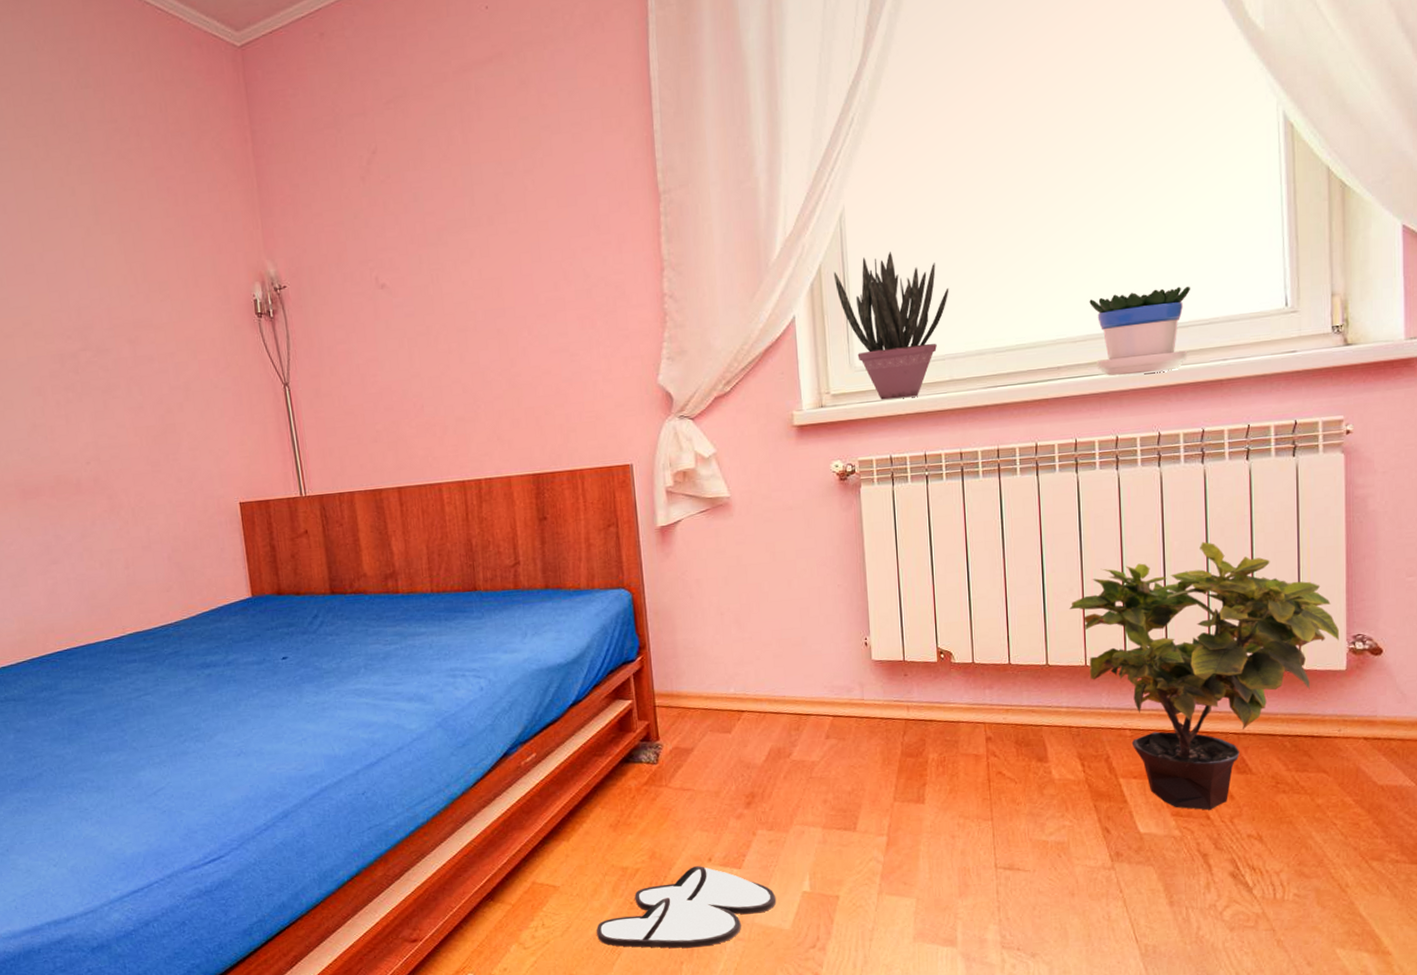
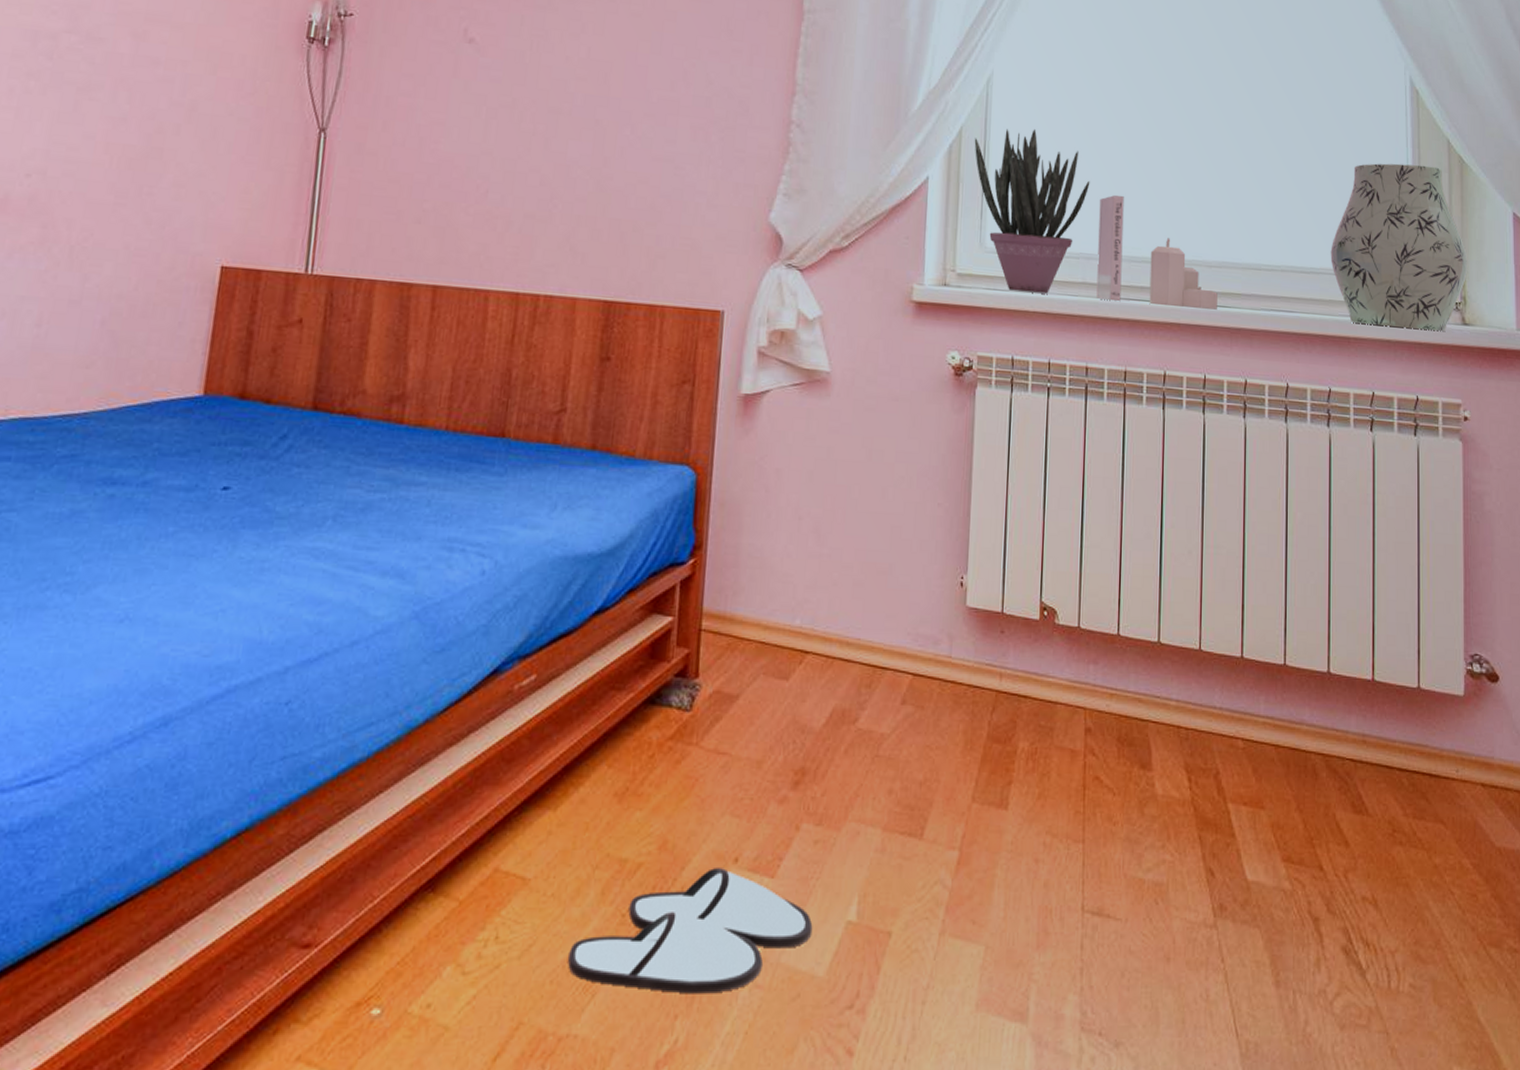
book: none [960,294,988,392] -> present [1096,195,1124,302]
candle: none [1014,324,1084,387] -> present [1149,238,1218,310]
potted plant: present [1069,541,1340,810] -> none [1187,517,1458,858]
flowerpot: present [1089,286,1191,377] -> none [1226,224,1323,318]
vase: none [1199,197,1351,365] -> present [1330,163,1468,332]

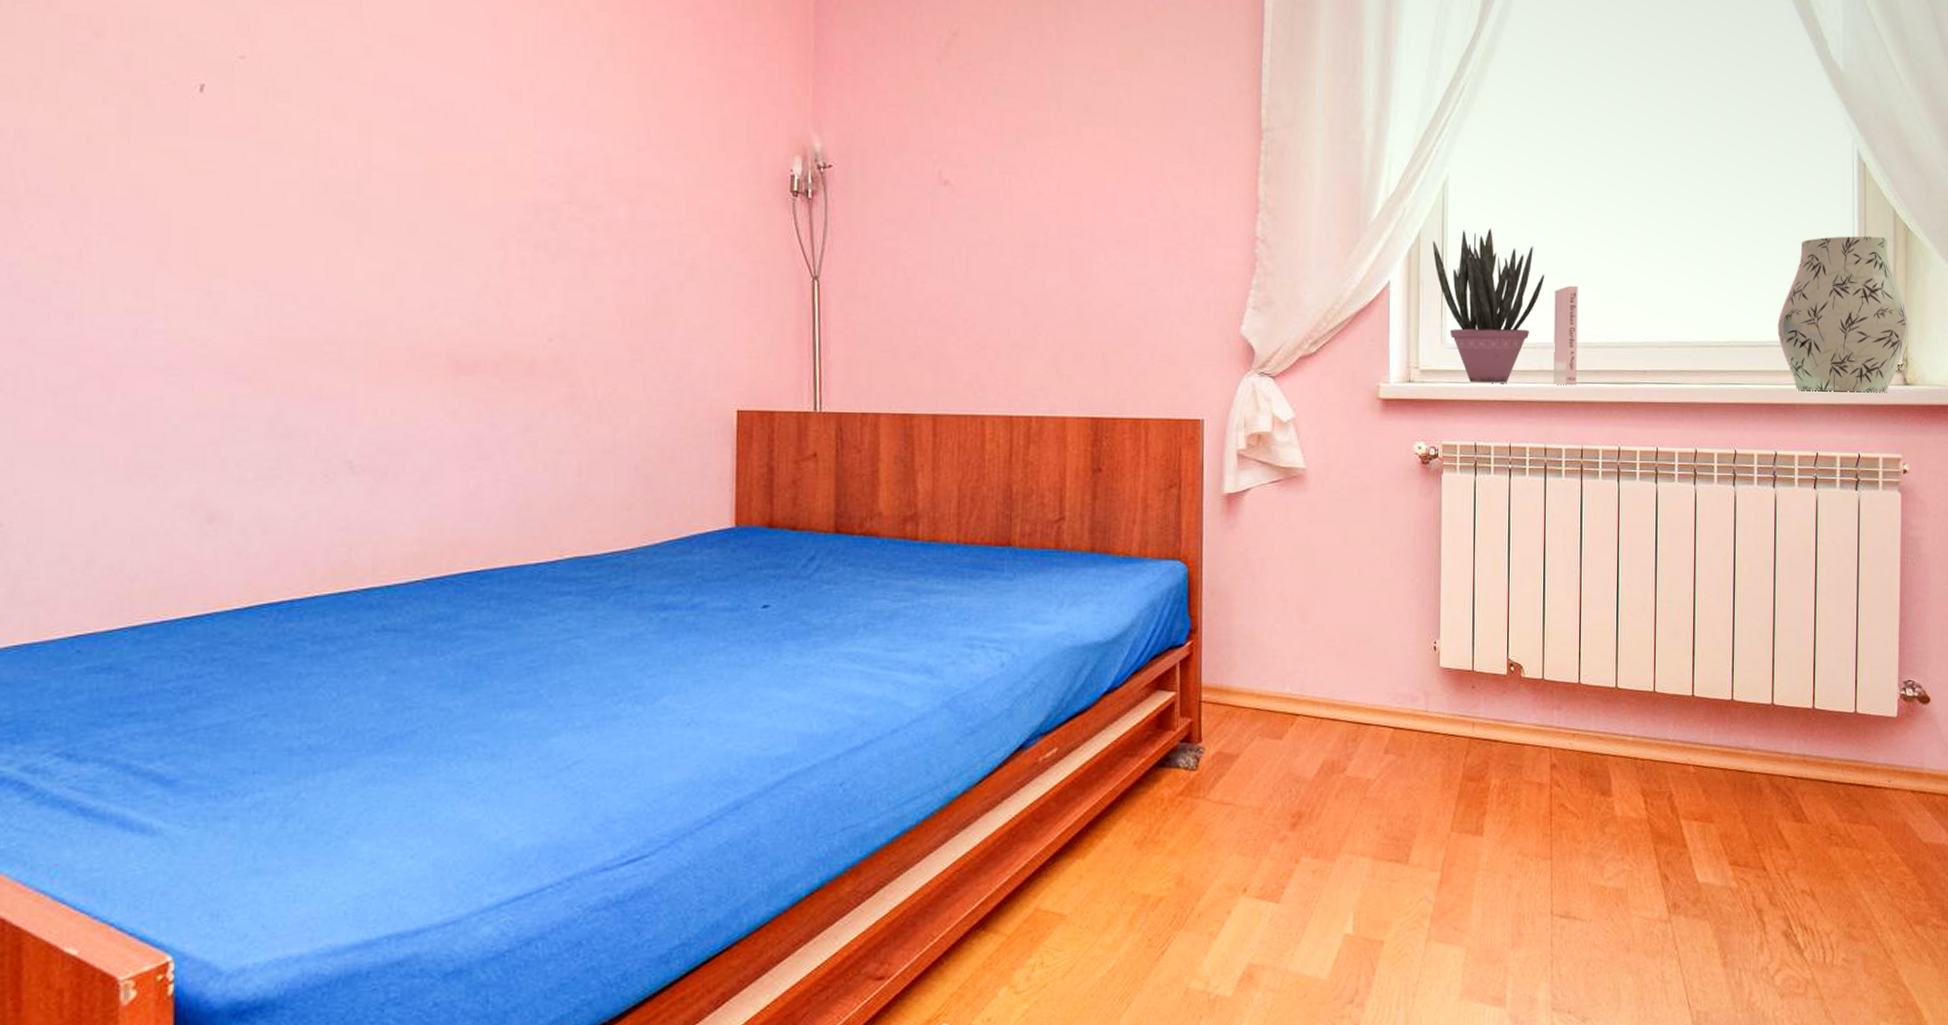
slippers: present [568,868,813,994] -> none [1105,897,1315,999]
candle: present [1149,238,1218,310] -> none [1603,322,1669,387]

